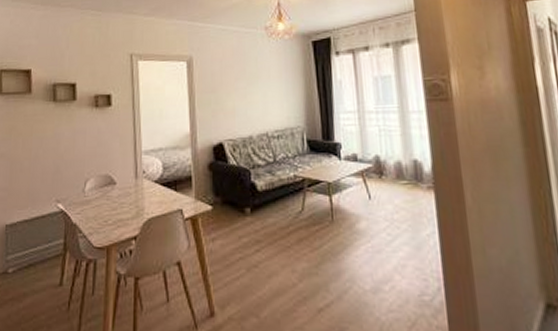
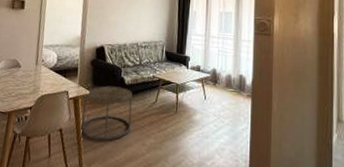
side table: none [204,195,273,272] -> present [81,85,133,141]

